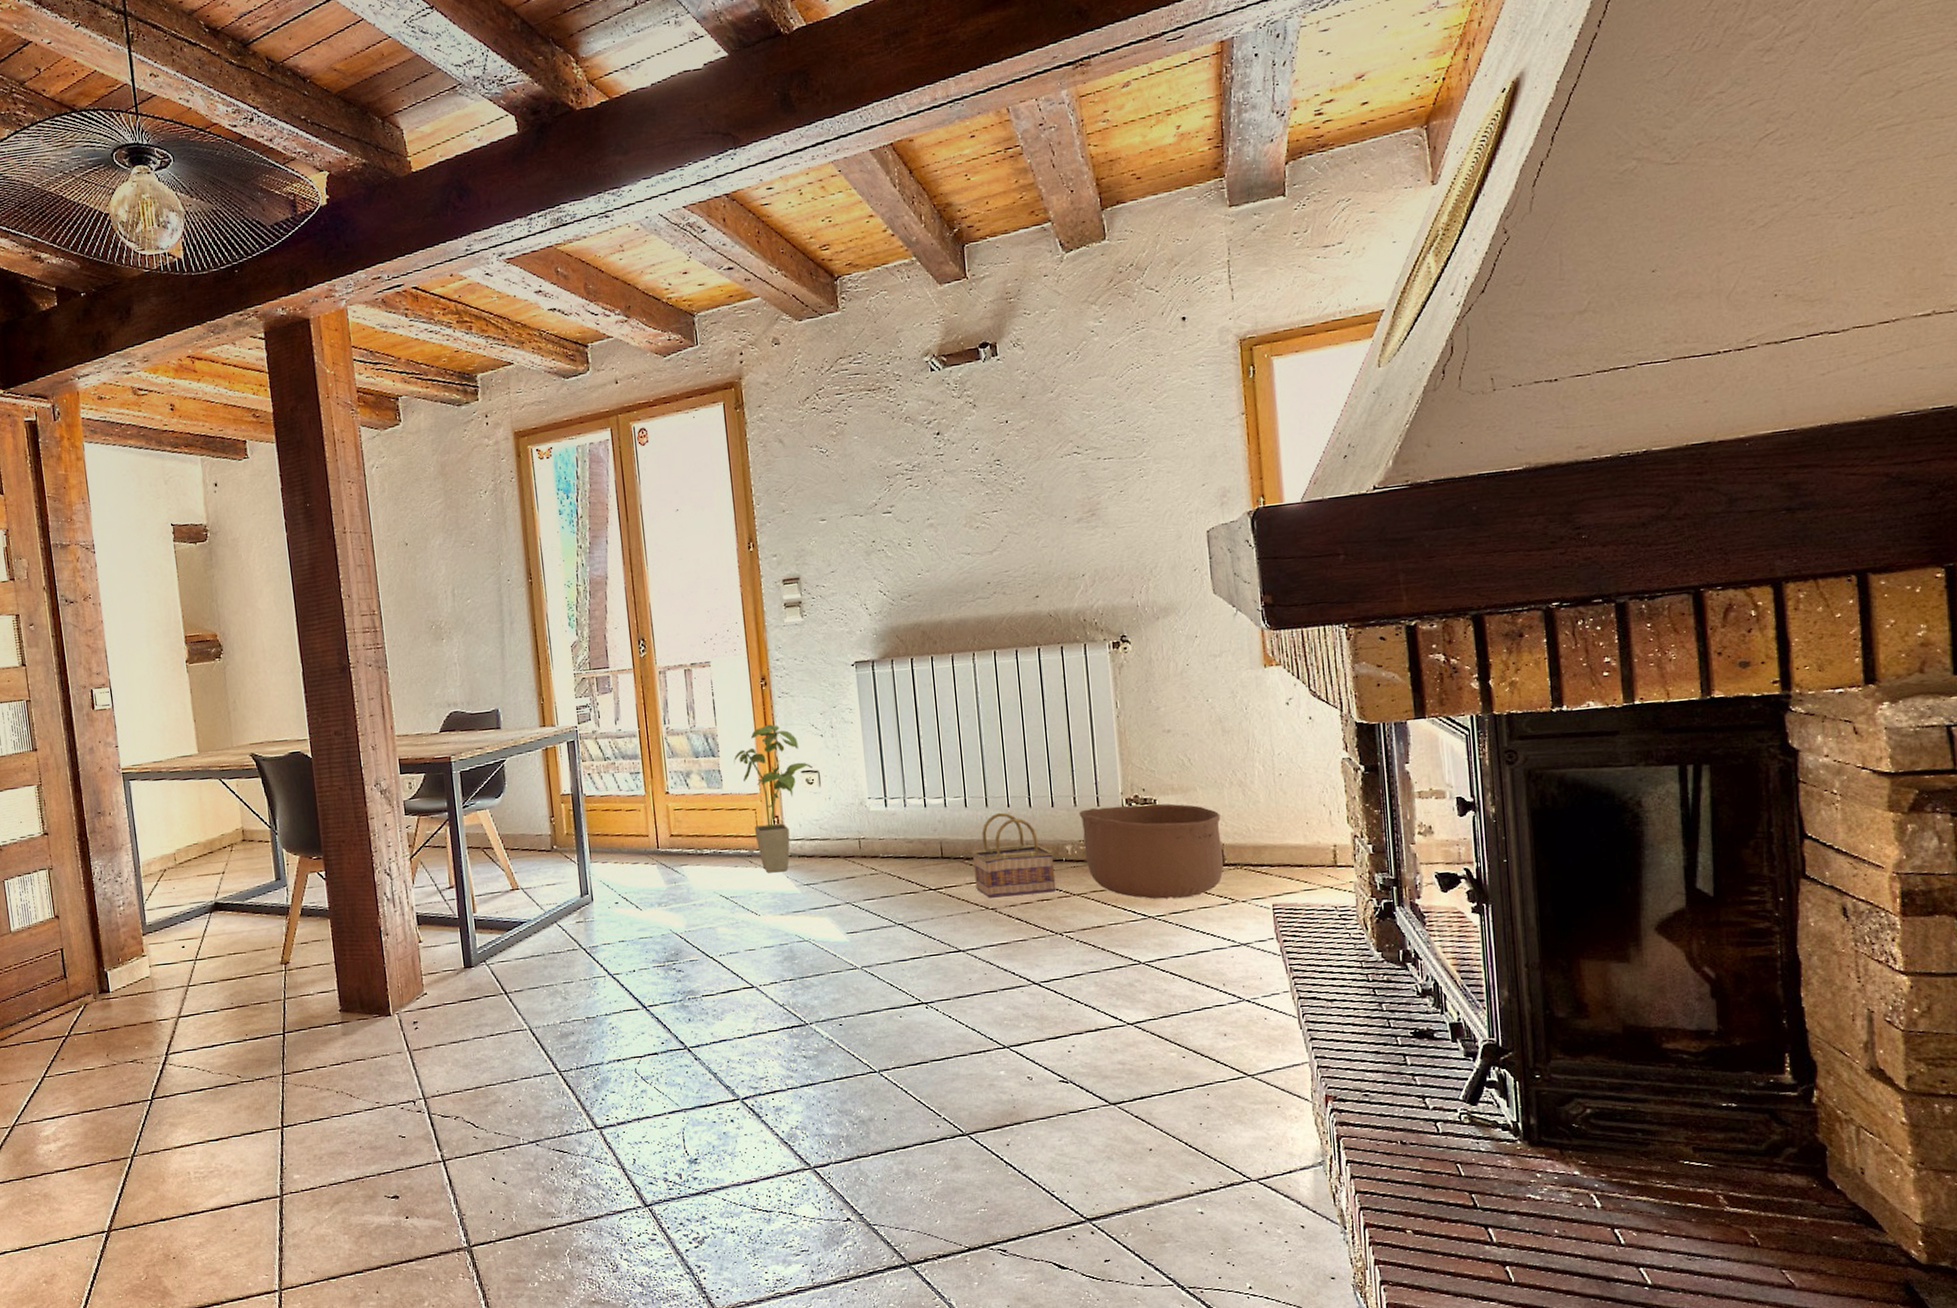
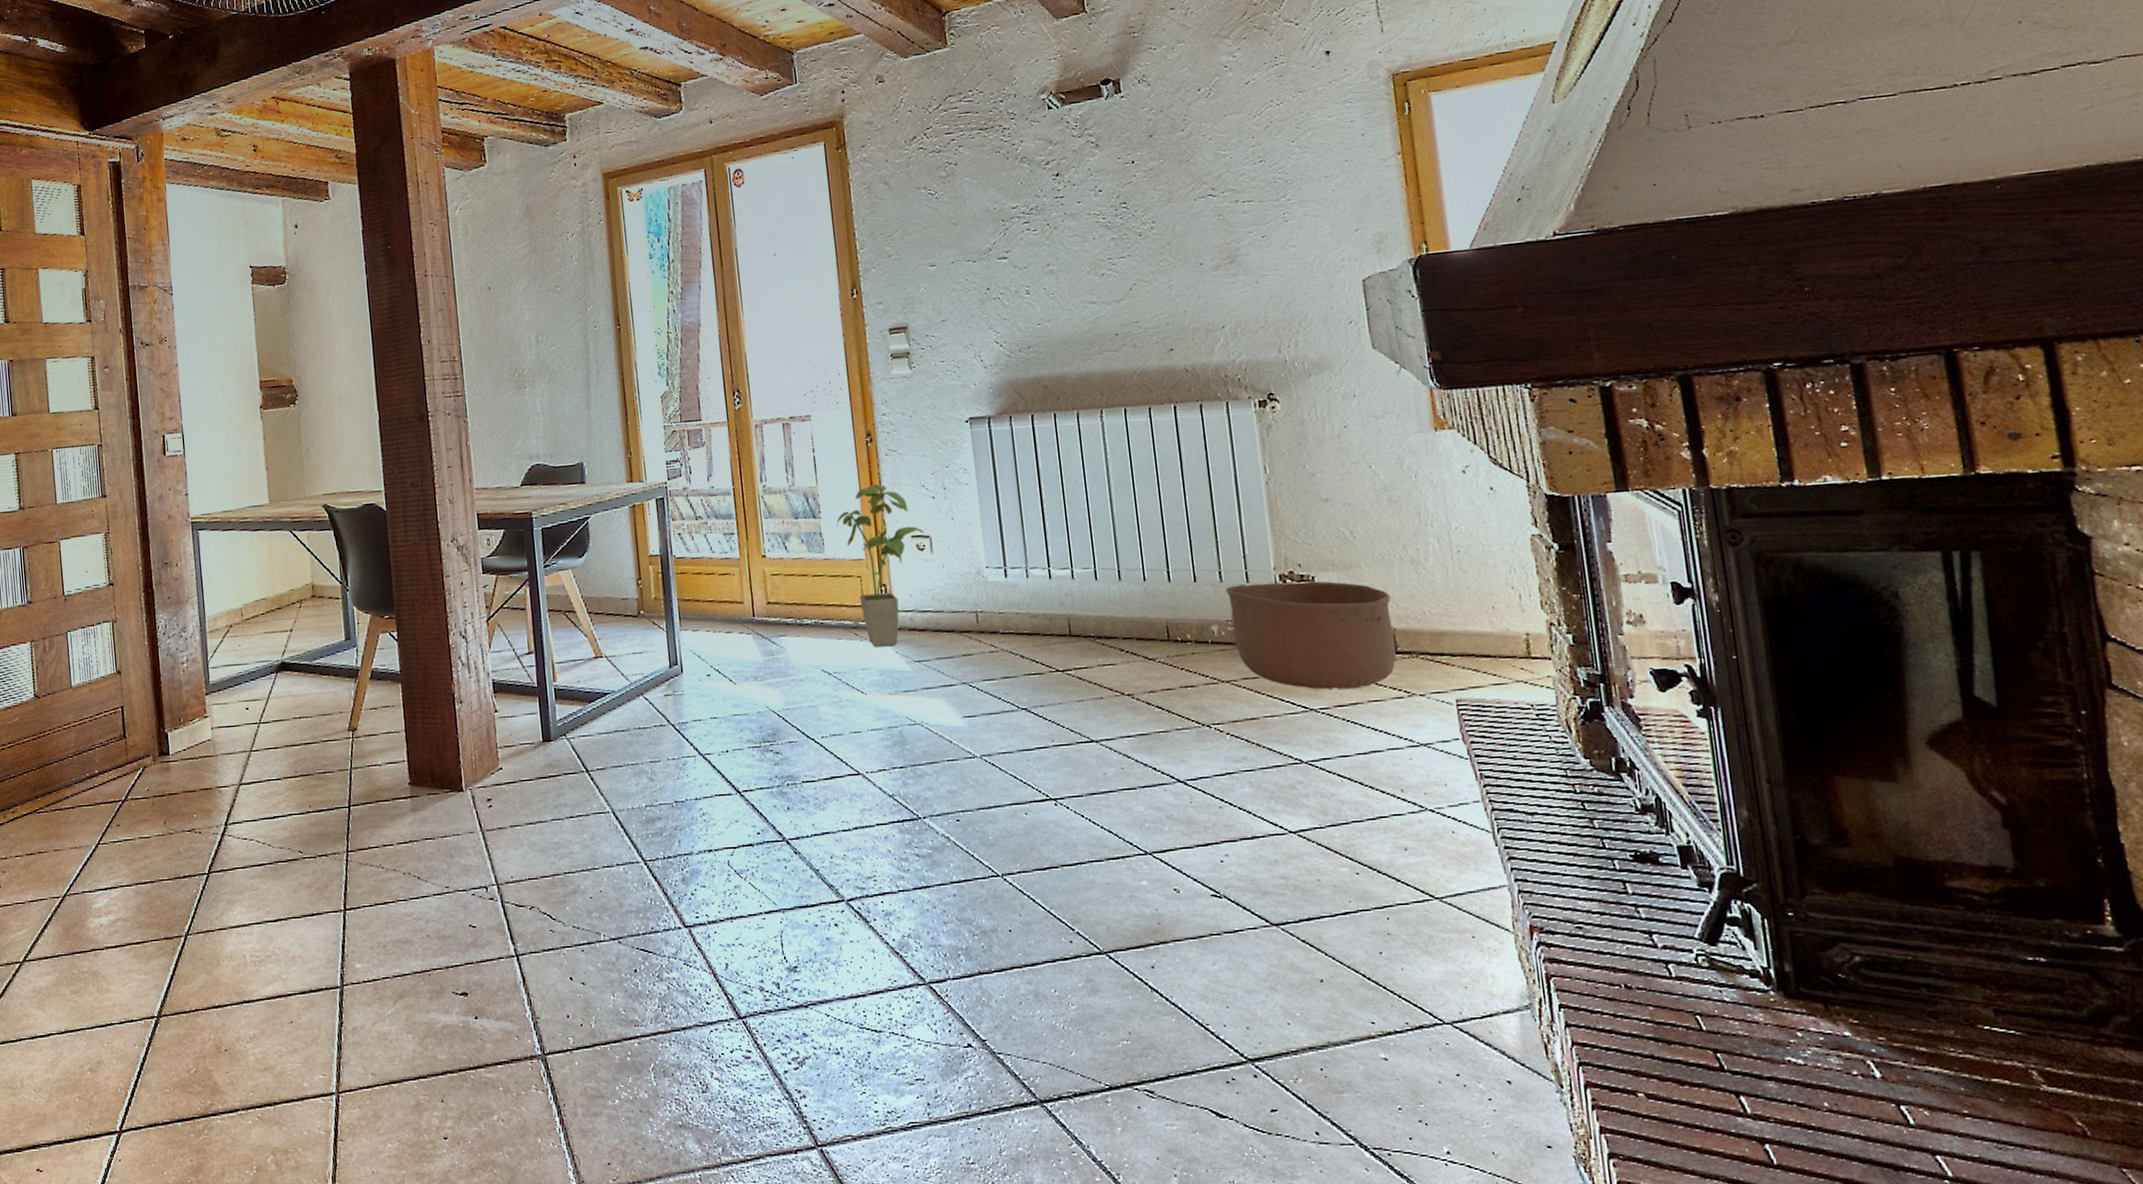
basket: present [971,812,1057,898] -> none [1103,586,1202,683]

